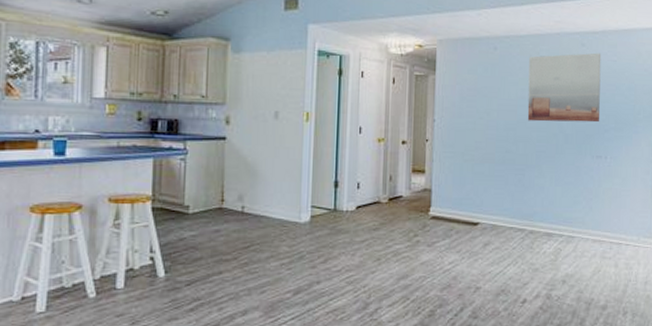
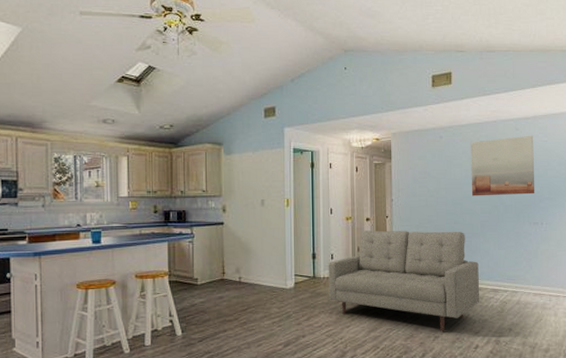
sofa: none [351,156,532,281] -> present [328,230,480,331]

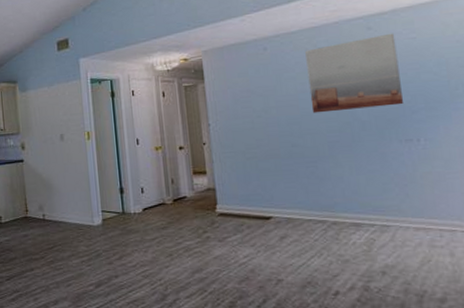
sofa: present [328,230,480,331] -> none [138,156,336,274]

